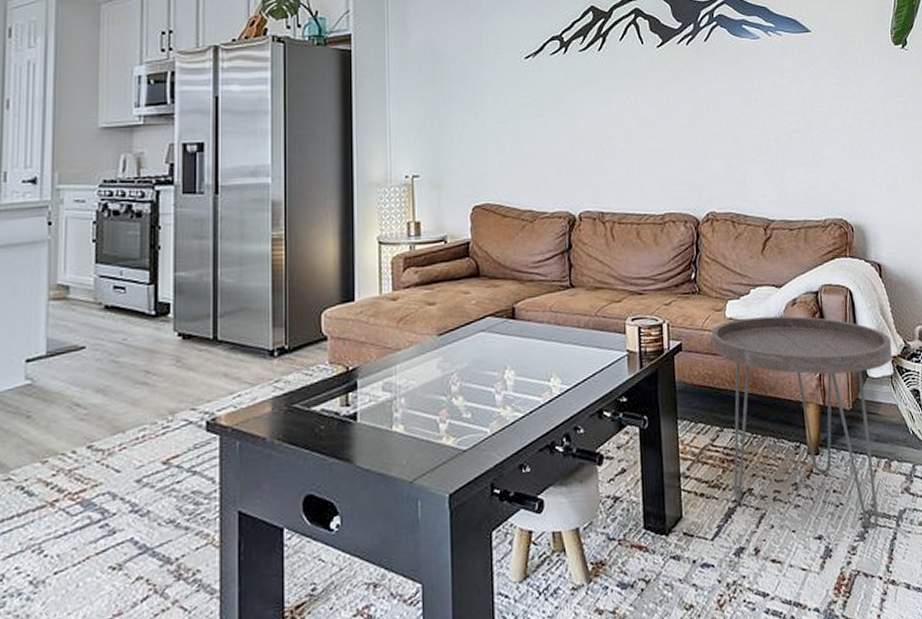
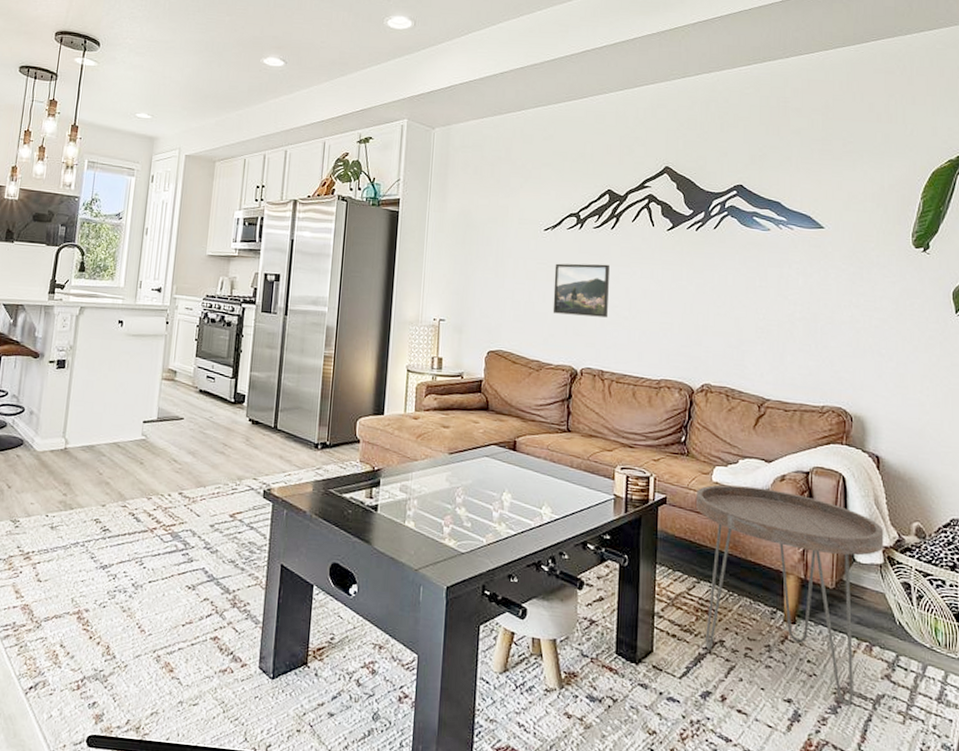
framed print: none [540,91,603,153] -> present [552,263,609,318]

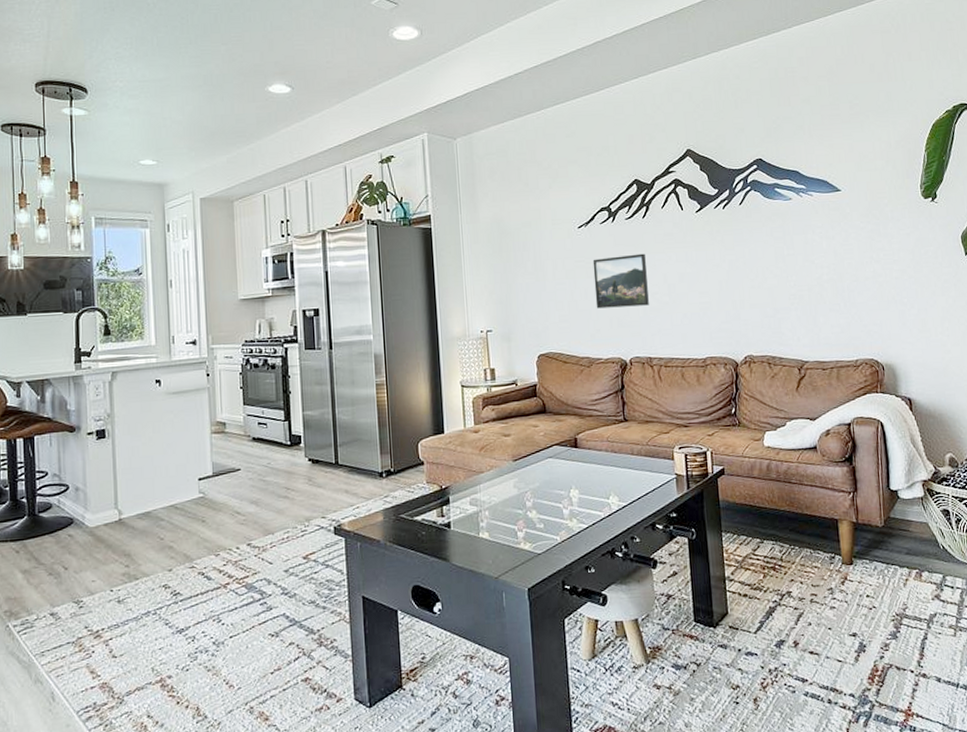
side table: present [696,484,884,706] -> none [751,445,923,630]

